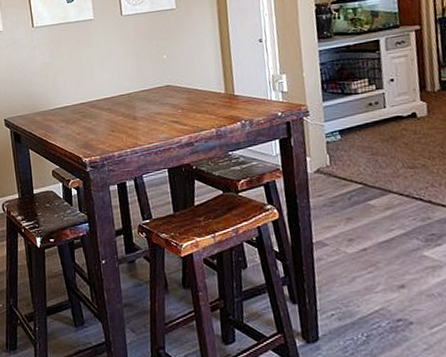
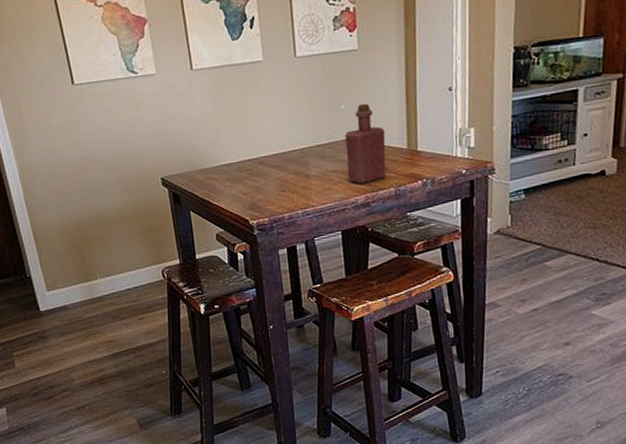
bottle: none [167,54,207,125] -> present [344,104,387,184]

